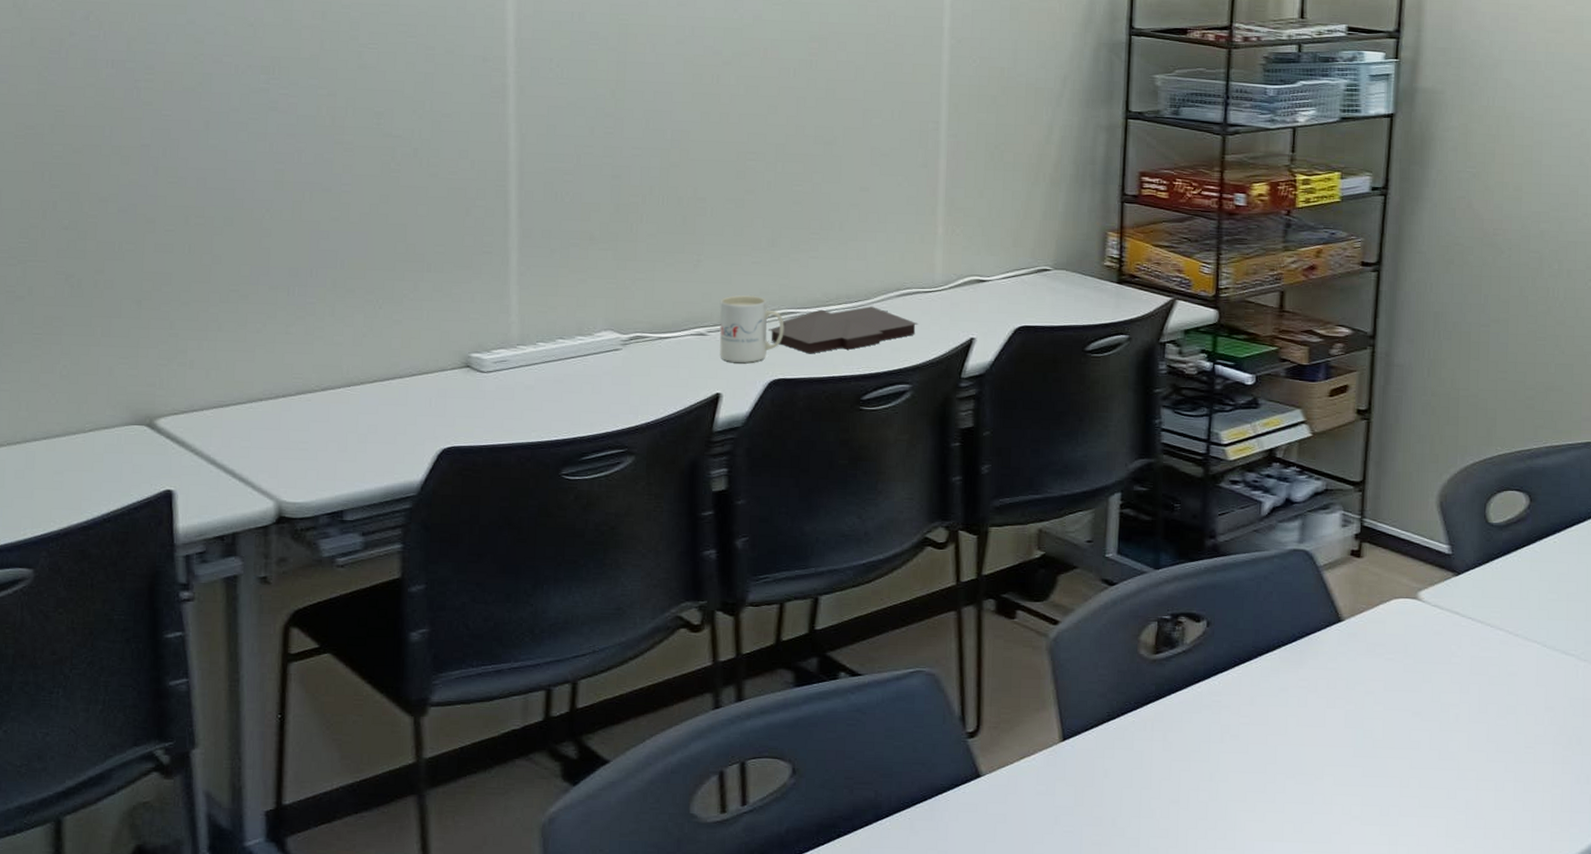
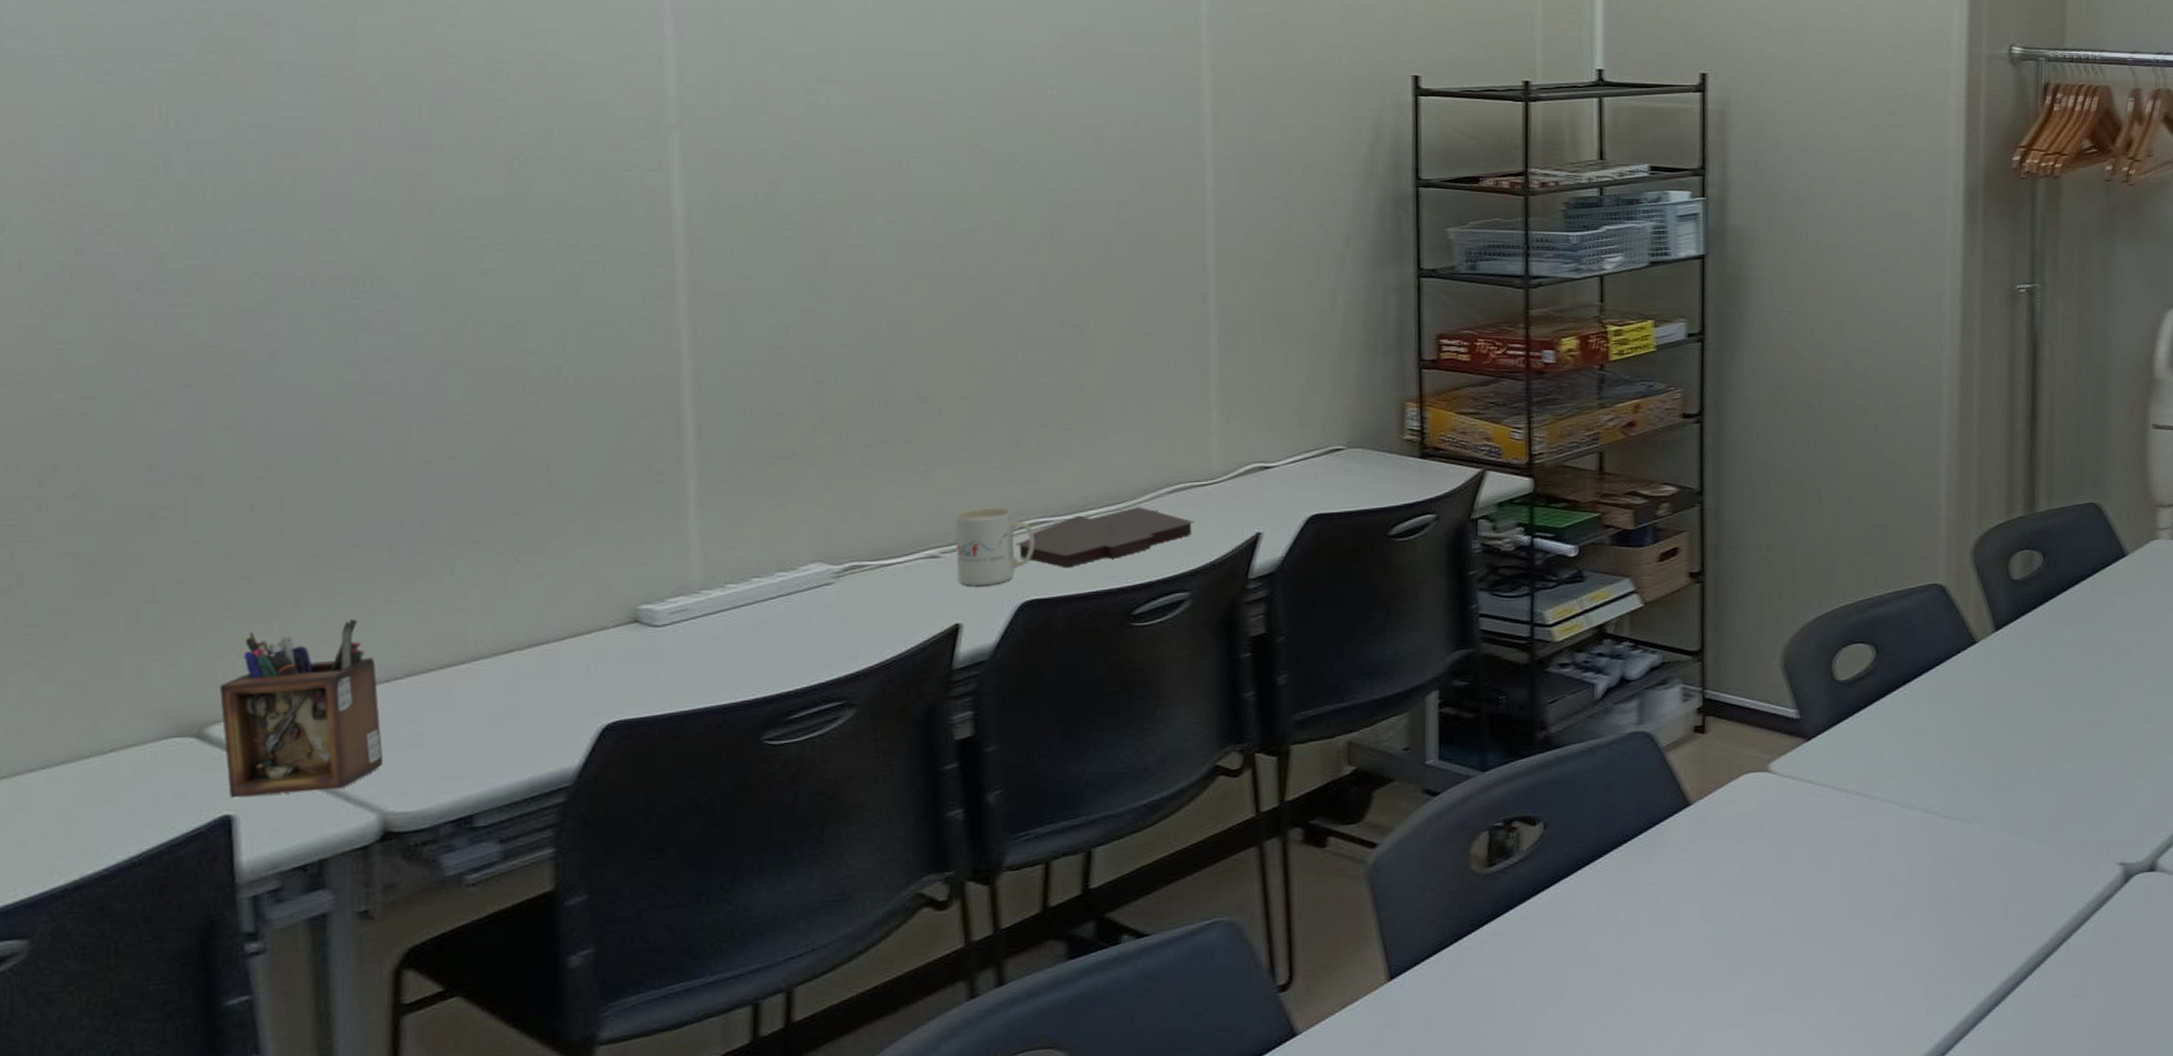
desk organizer: none [165,344,280,479] -> present [220,619,384,797]

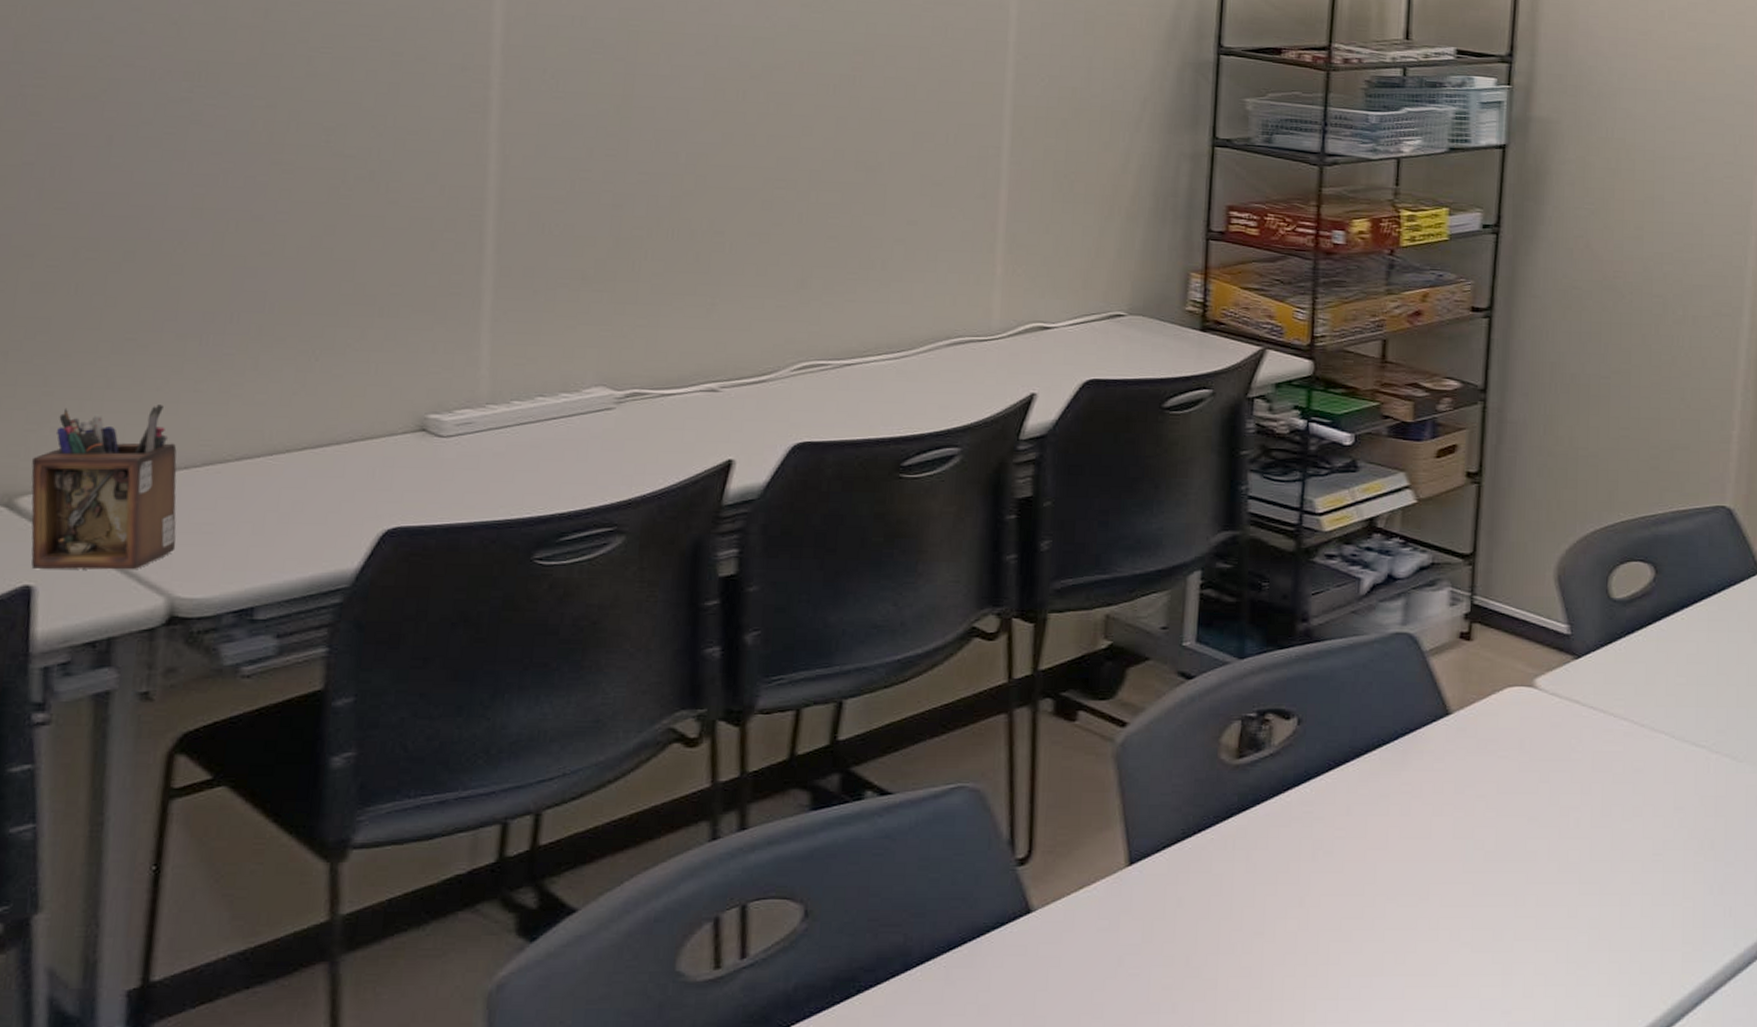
mug: present [954,506,1035,586] -> none [734,344,813,423]
papers: present [1015,507,1195,568] -> none [792,357,971,413]

